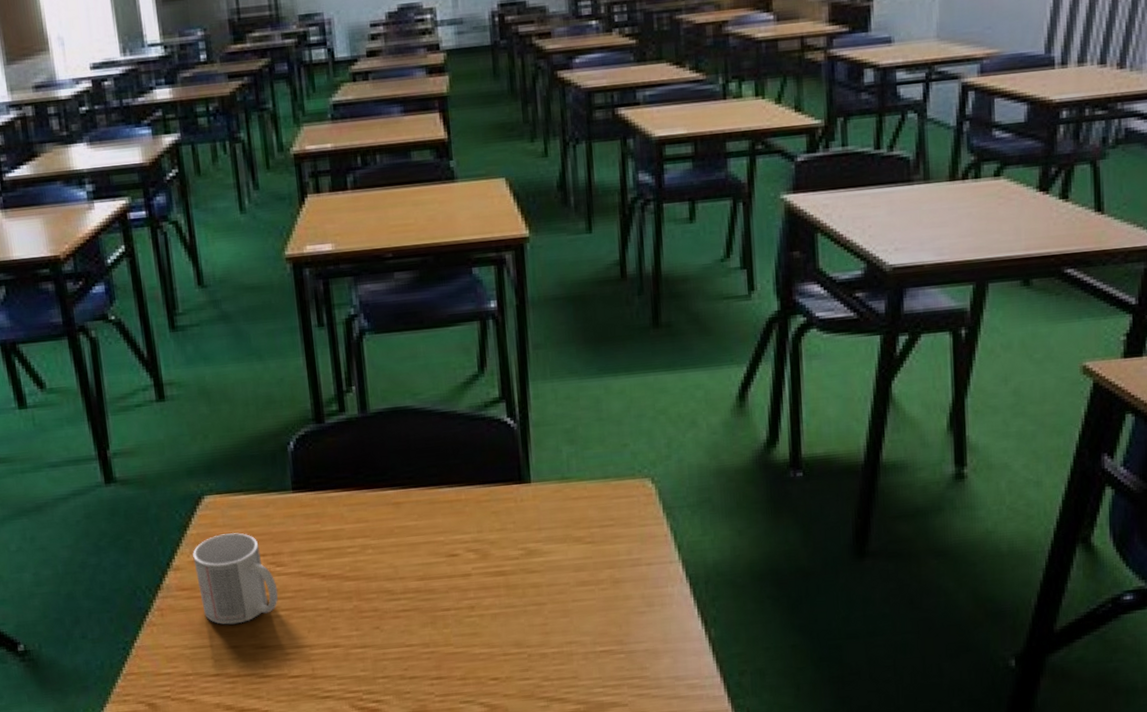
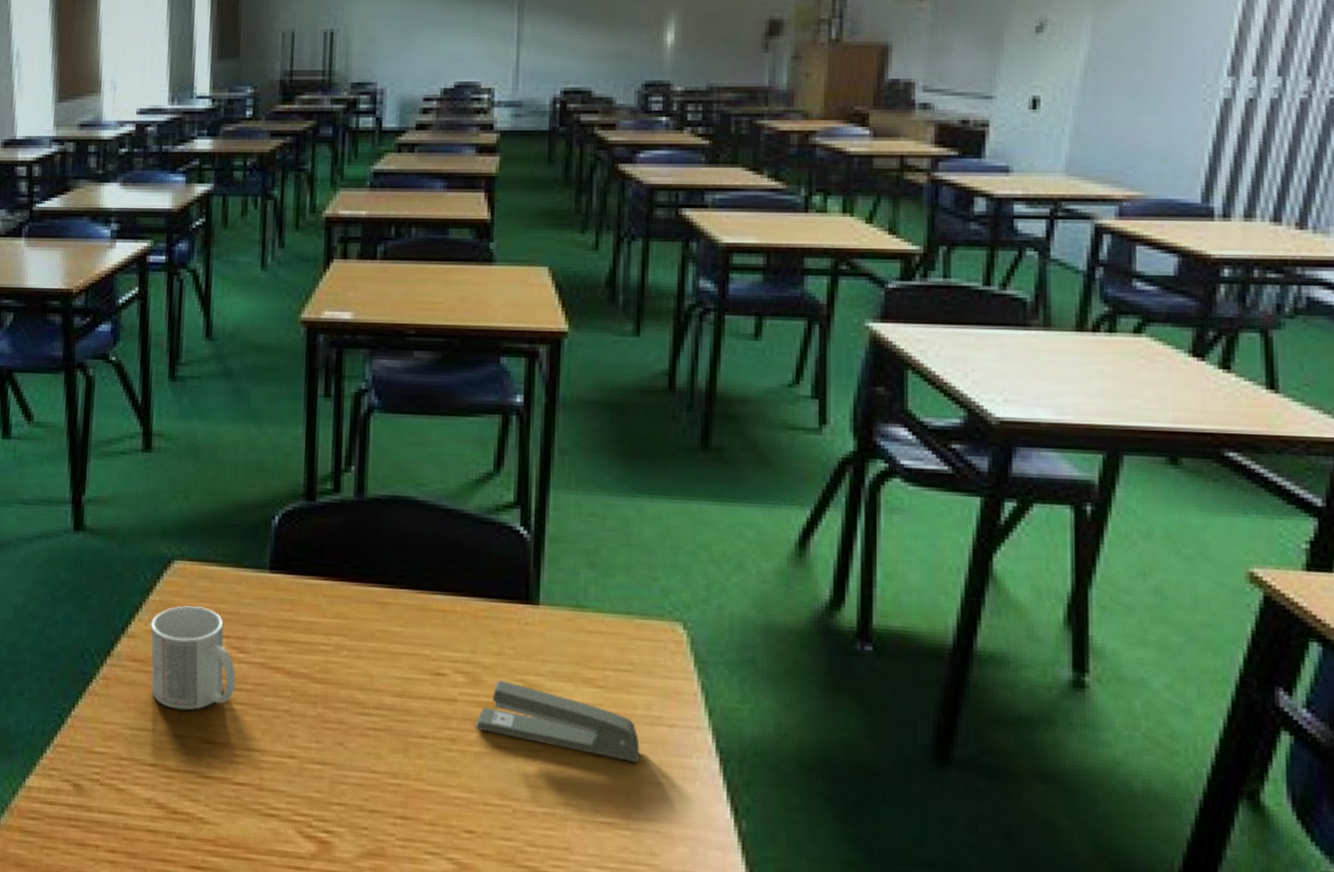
stapler: none [489,551,626,599] -> present [476,680,640,762]

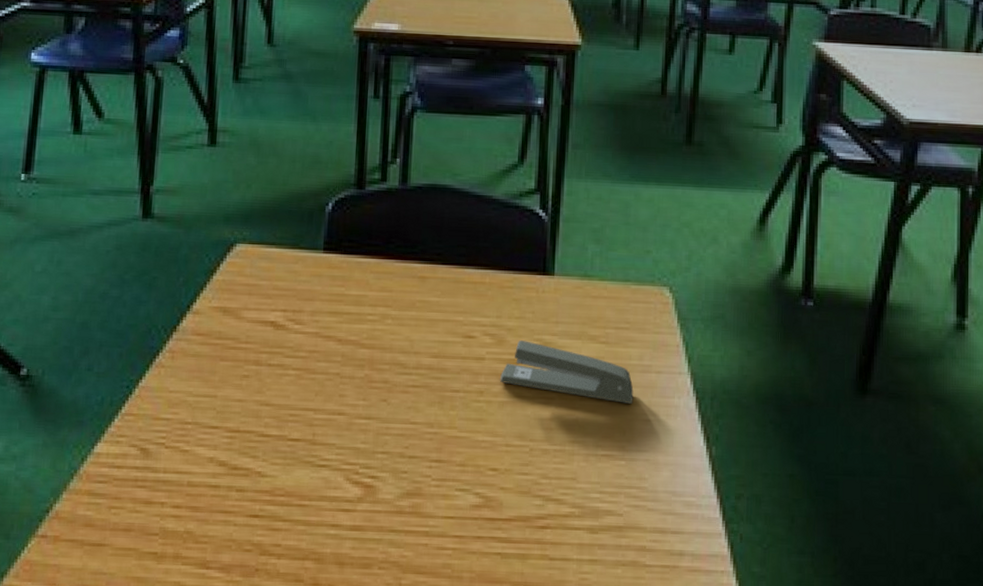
mug: present [150,605,236,711] -> none [214,284,293,377]

